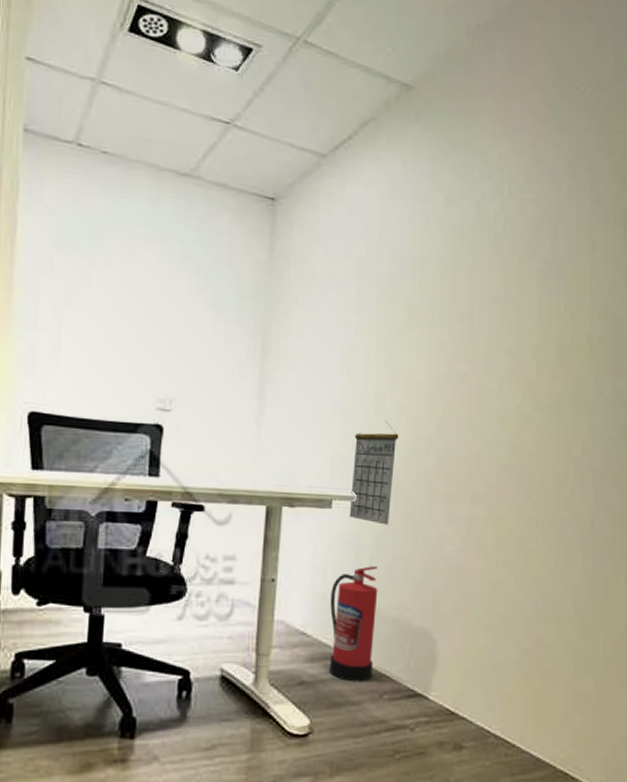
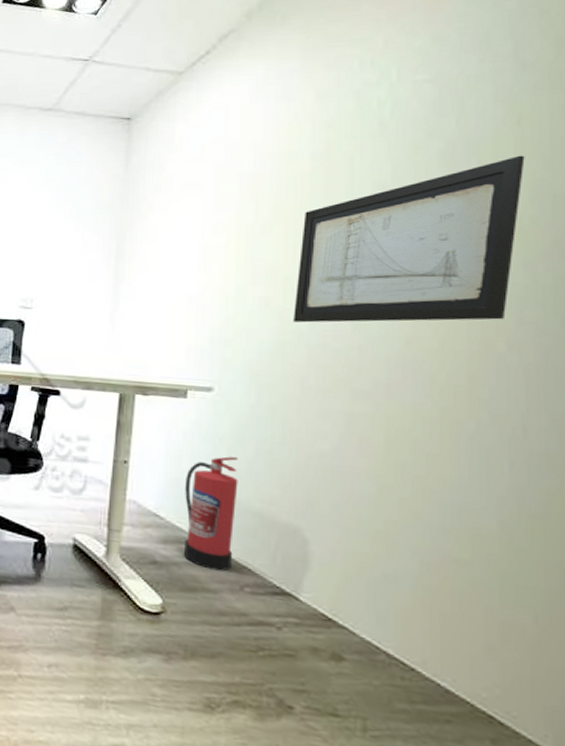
calendar: present [349,420,399,525] -> none [206,314,262,417]
wall art: none [425,279,597,429] -> present [293,155,525,323]

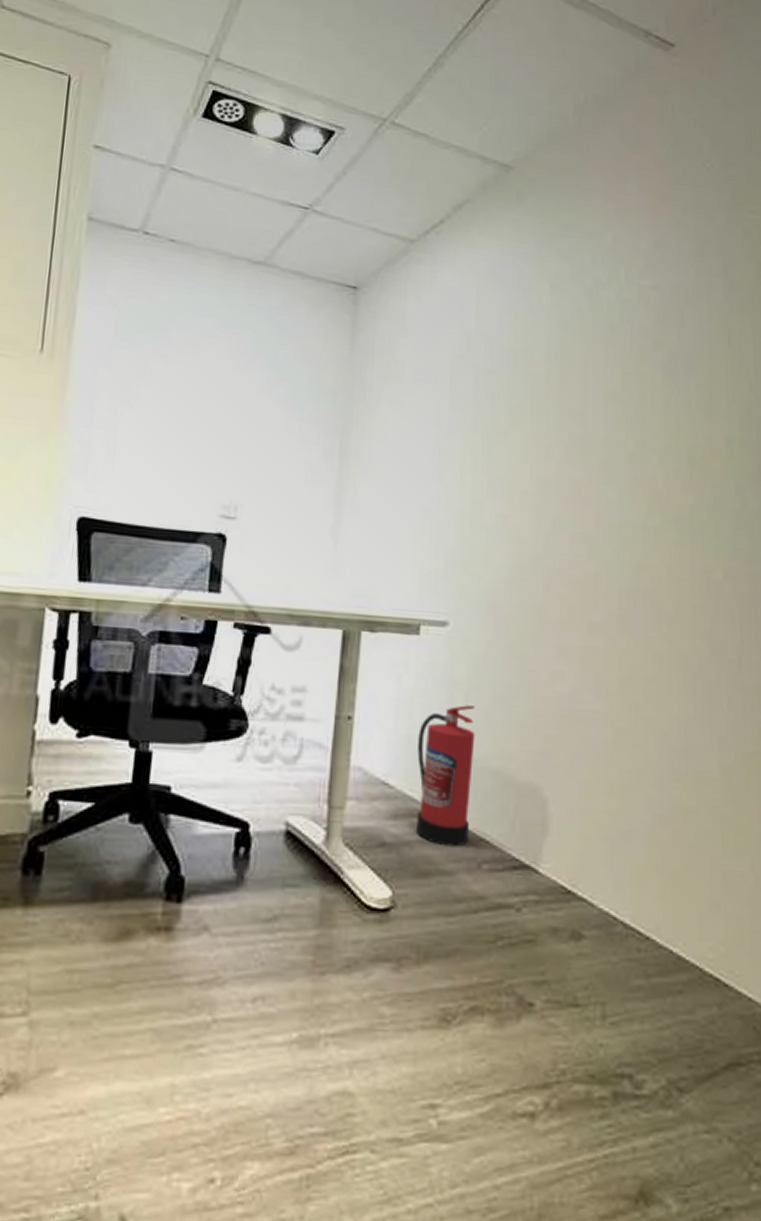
wall art: present [293,155,525,323] -> none [531,375,735,547]

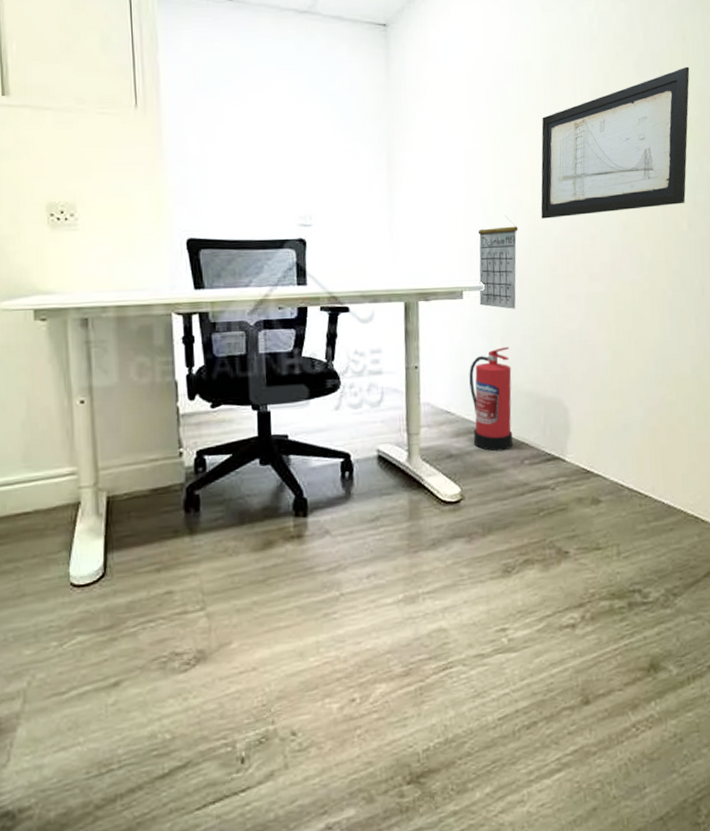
calendar: none [440,534,499,657] -> present [477,215,518,309]
wall art: none [531,375,735,547] -> present [540,66,690,219]

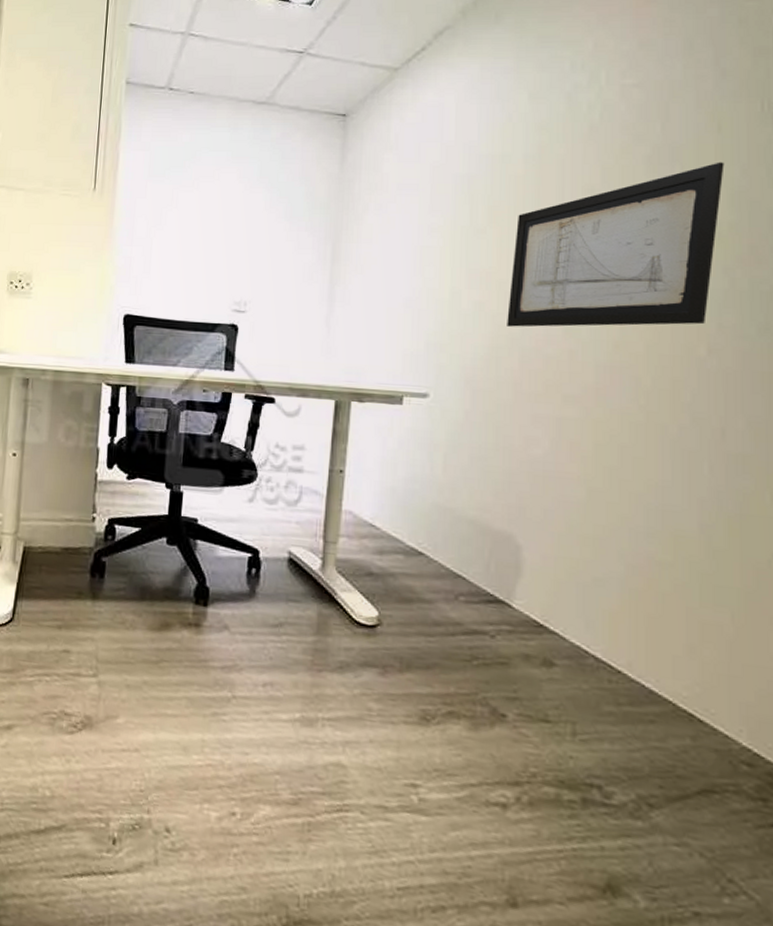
fire extinguisher: present [469,347,513,452] -> none [400,464,453,581]
calendar: present [477,215,518,309] -> none [421,319,477,424]

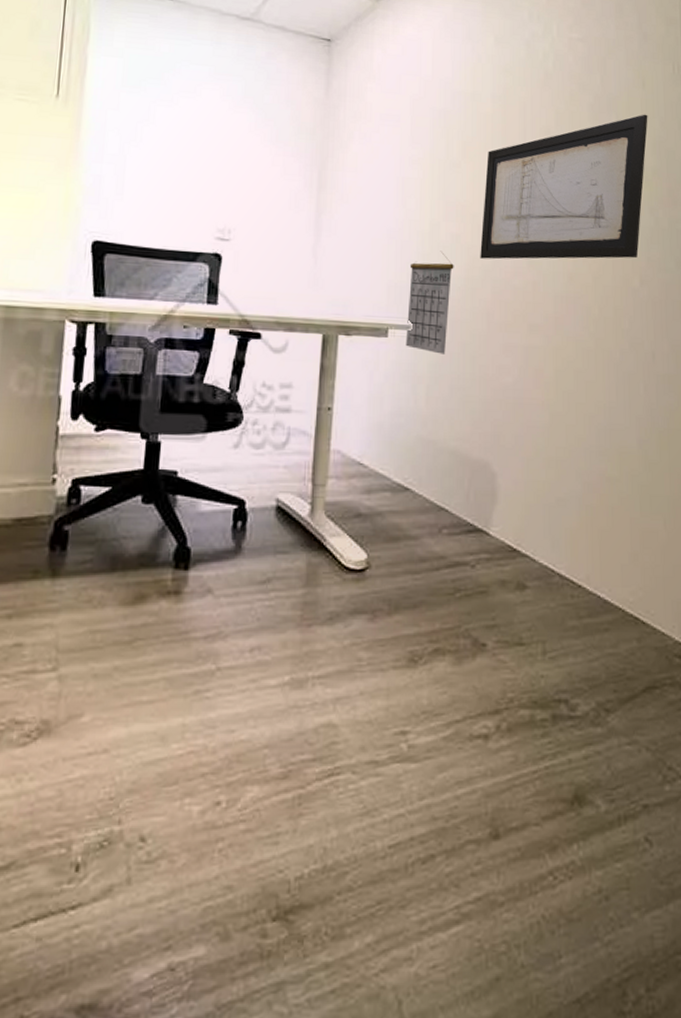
calendar: none [421,319,477,424] -> present [405,251,454,354]

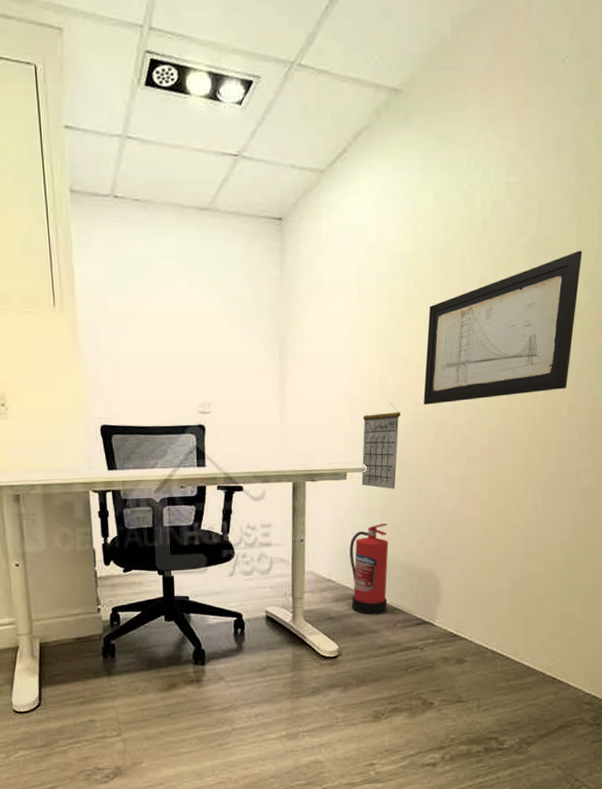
fire extinguisher: none [387,396,436,516] -> present [349,523,389,615]

